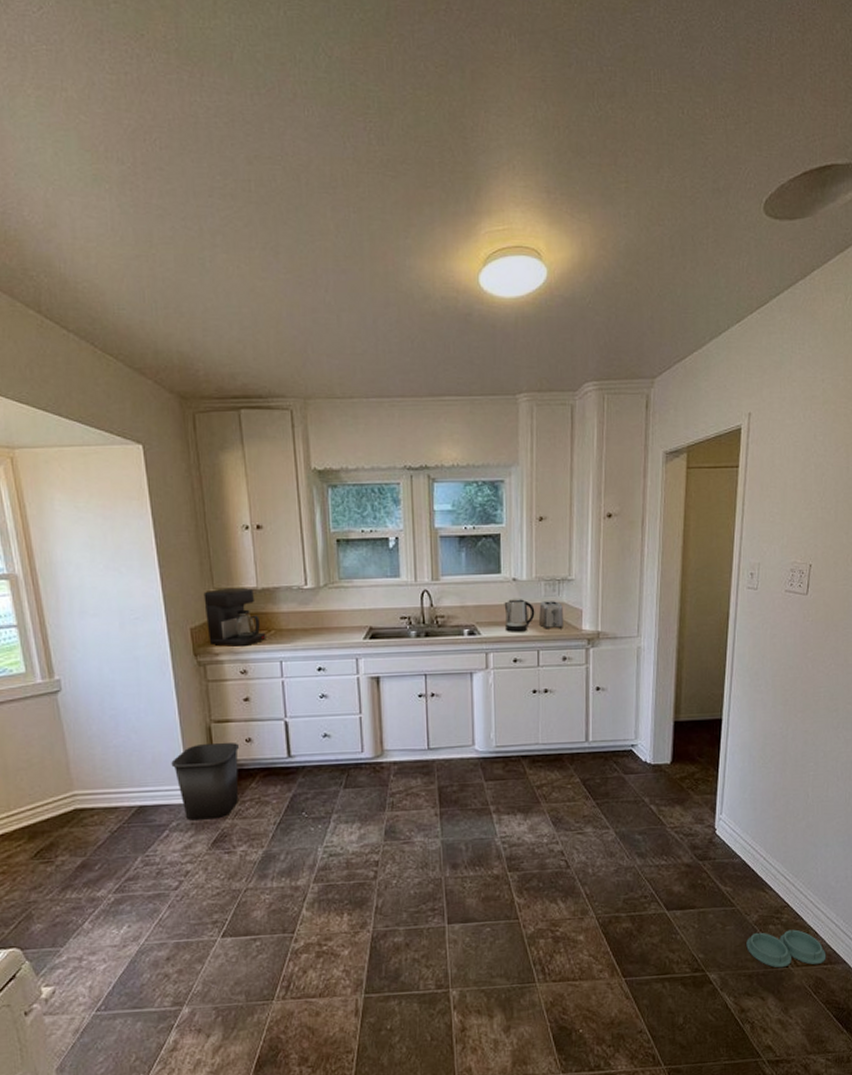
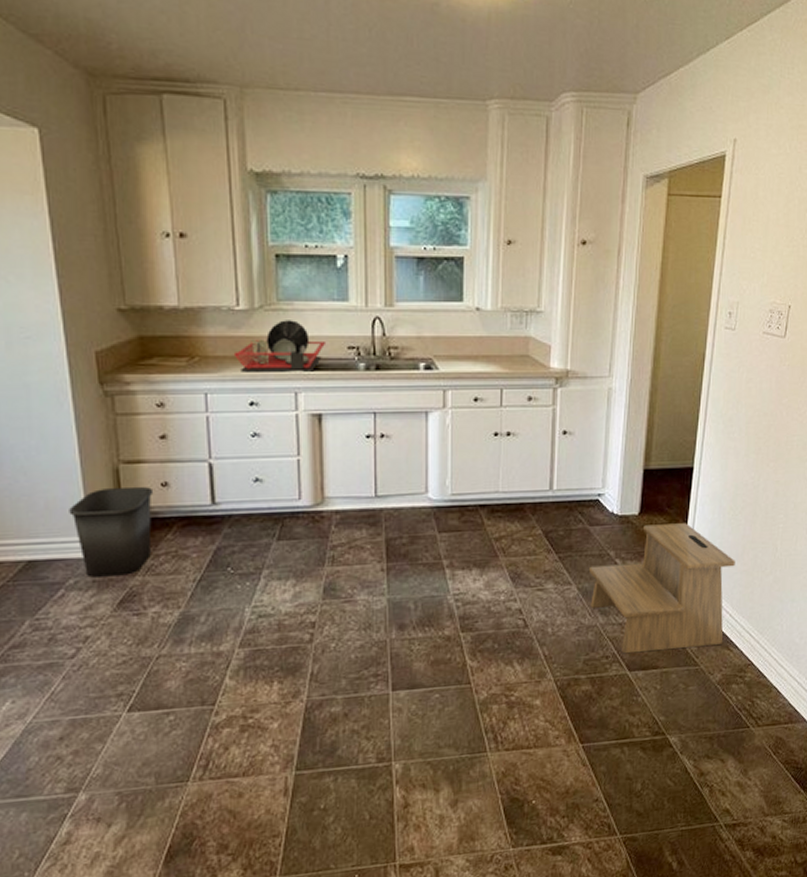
coffee maker: present [203,587,266,647] -> none [112,305,189,375]
dish rack: none [303,595,382,642] -> present [233,320,327,372]
kettle: present [504,598,535,634] -> none [465,329,499,369]
toaster: present [538,601,563,630] -> none [502,334,530,366]
step stool: none [626,771,767,894] -> present [590,523,735,654]
pet bowl: present [746,929,827,968] -> none [708,688,788,729]

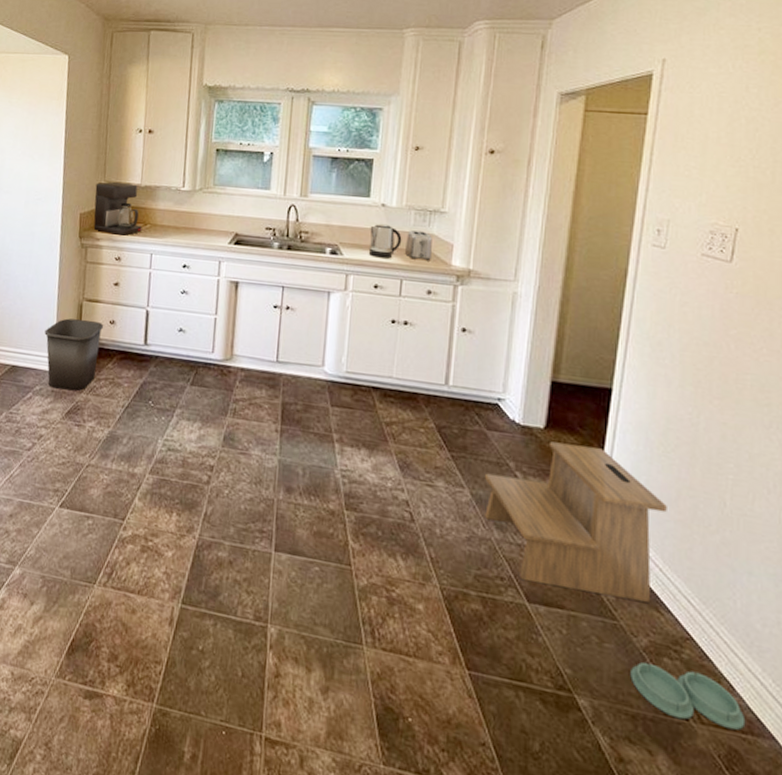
coffee maker: none [112,305,189,375] -> present [93,181,142,236]
dish rack: present [233,320,327,372] -> none [175,201,249,246]
kettle: none [465,329,499,369] -> present [368,223,402,260]
toaster: none [502,334,530,366] -> present [404,230,432,261]
pet bowl: none [708,688,788,729] -> present [630,661,746,731]

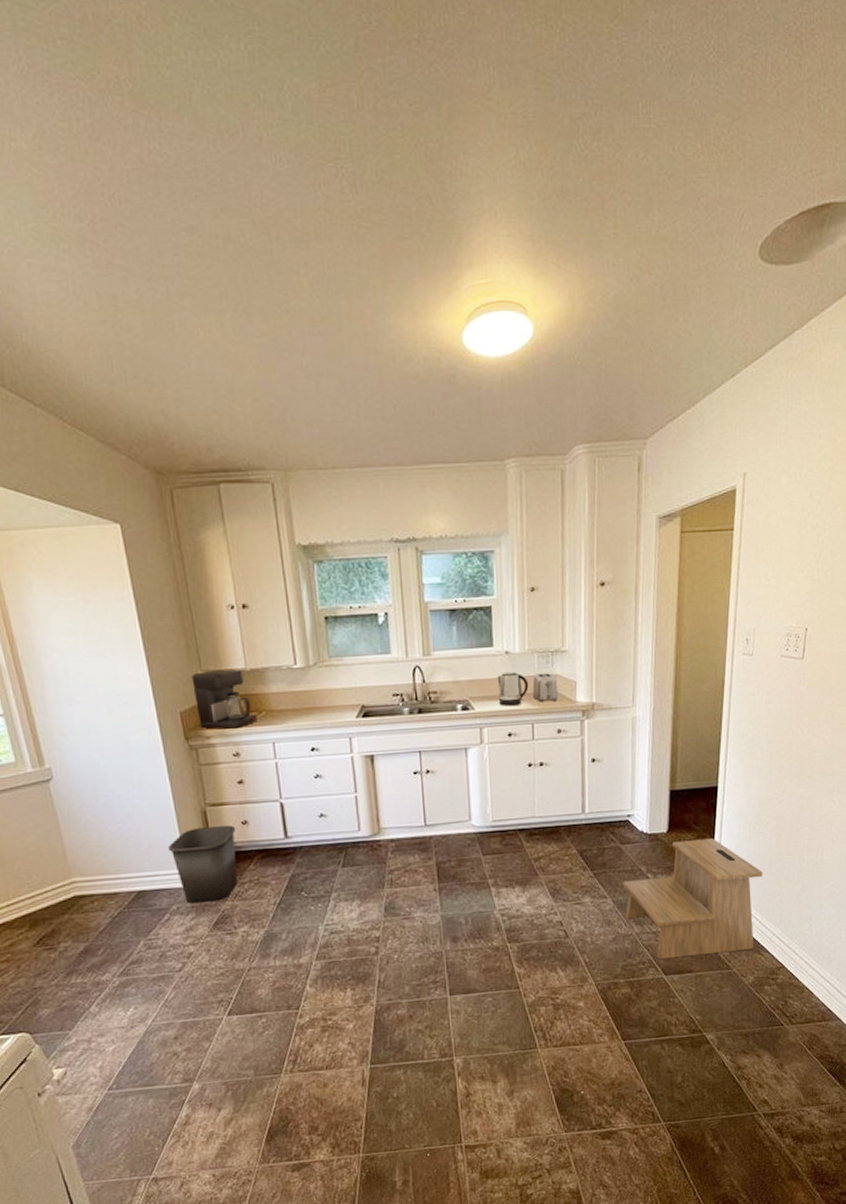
pet bowl: present [630,661,746,731] -> none [742,989,821,1027]

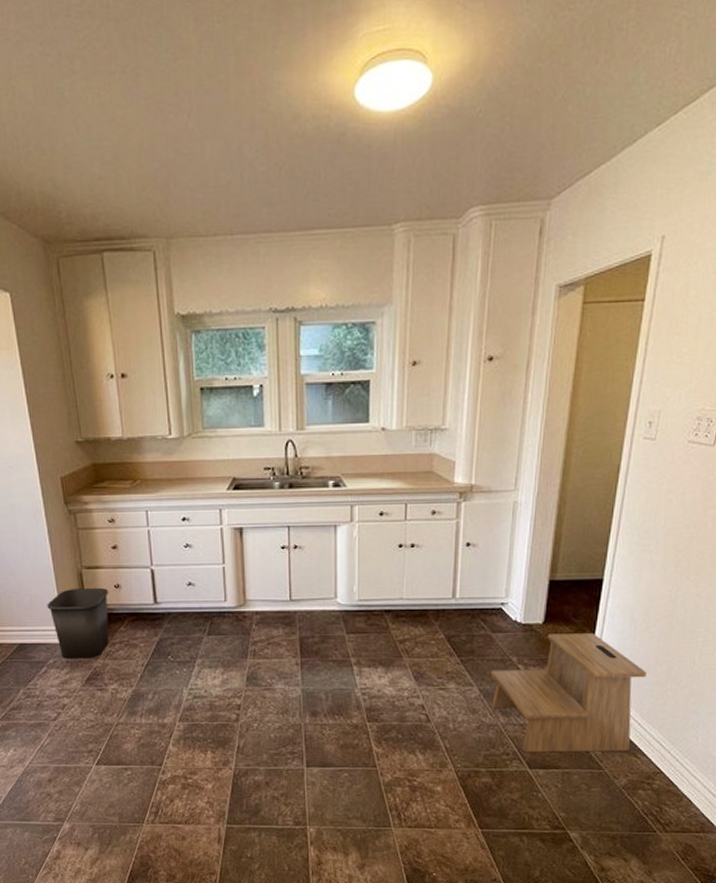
coffee maker: present [191,669,258,730] -> none [72,437,132,496]
kettle: present [497,671,529,707] -> none [371,448,404,486]
toaster: present [532,673,558,702] -> none [407,452,434,482]

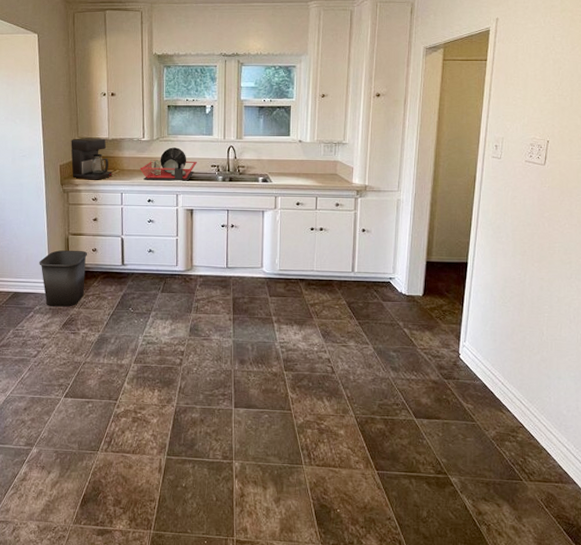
coffee maker: none [72,437,132,496] -> present [71,137,113,180]
dish rack: none [168,445,246,492] -> present [139,147,198,181]
step stool: present [491,633,647,753] -> none [383,304,506,407]

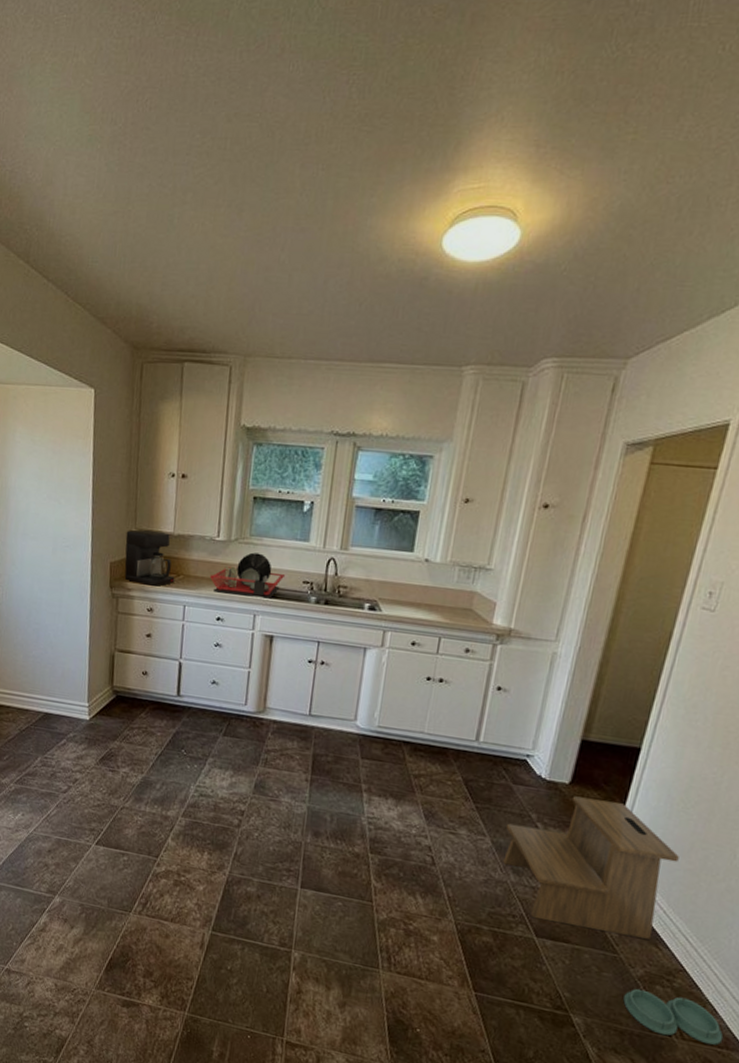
waste bin: present [39,250,88,307] -> none [77,668,137,739]
step stool: none [383,304,506,407] -> present [503,796,679,940]
pet bowl: none [484,446,558,482] -> present [623,988,724,1046]

